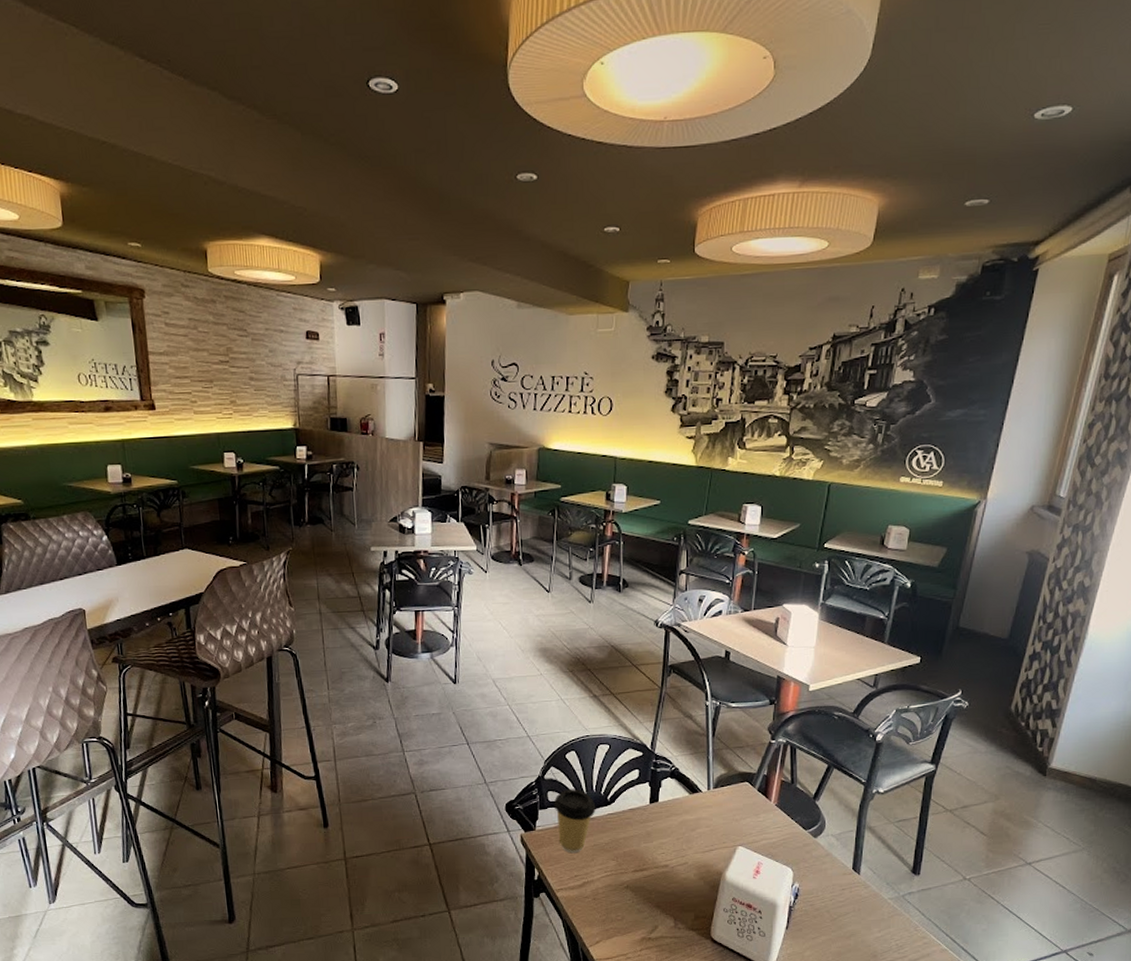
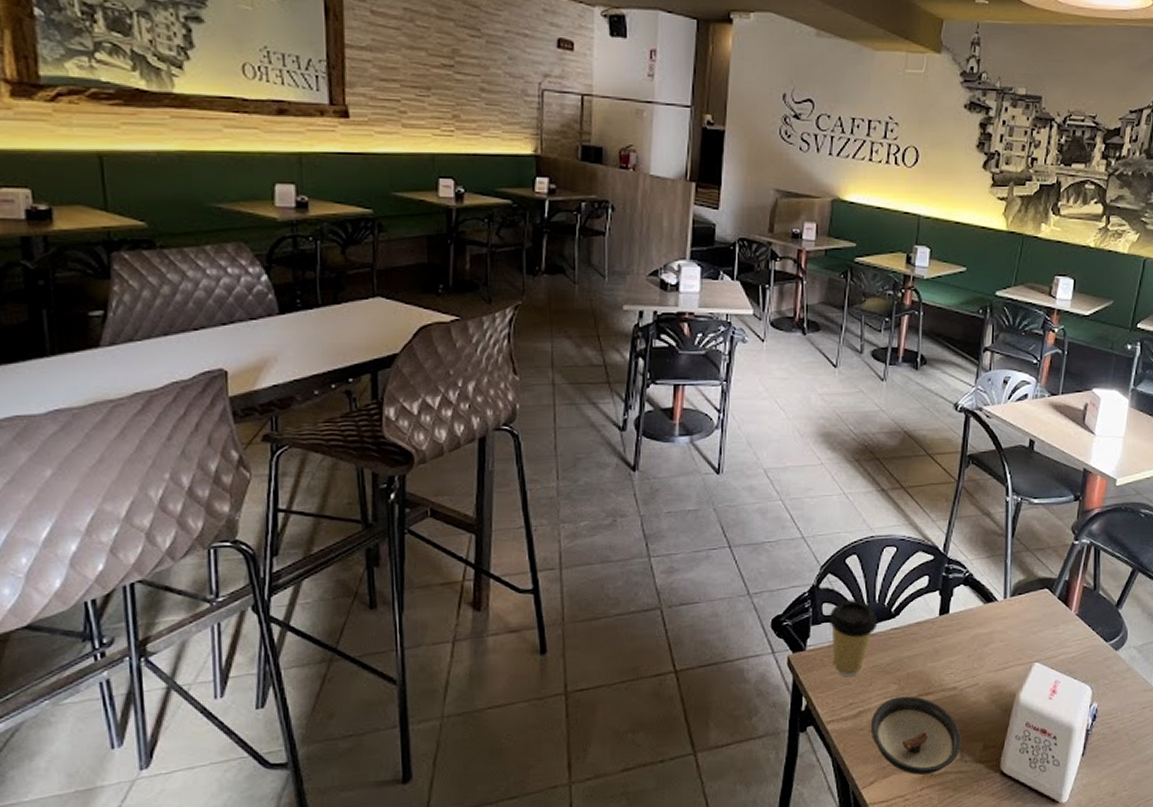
saucer: none [594,871,674,939] -> present [870,696,961,776]

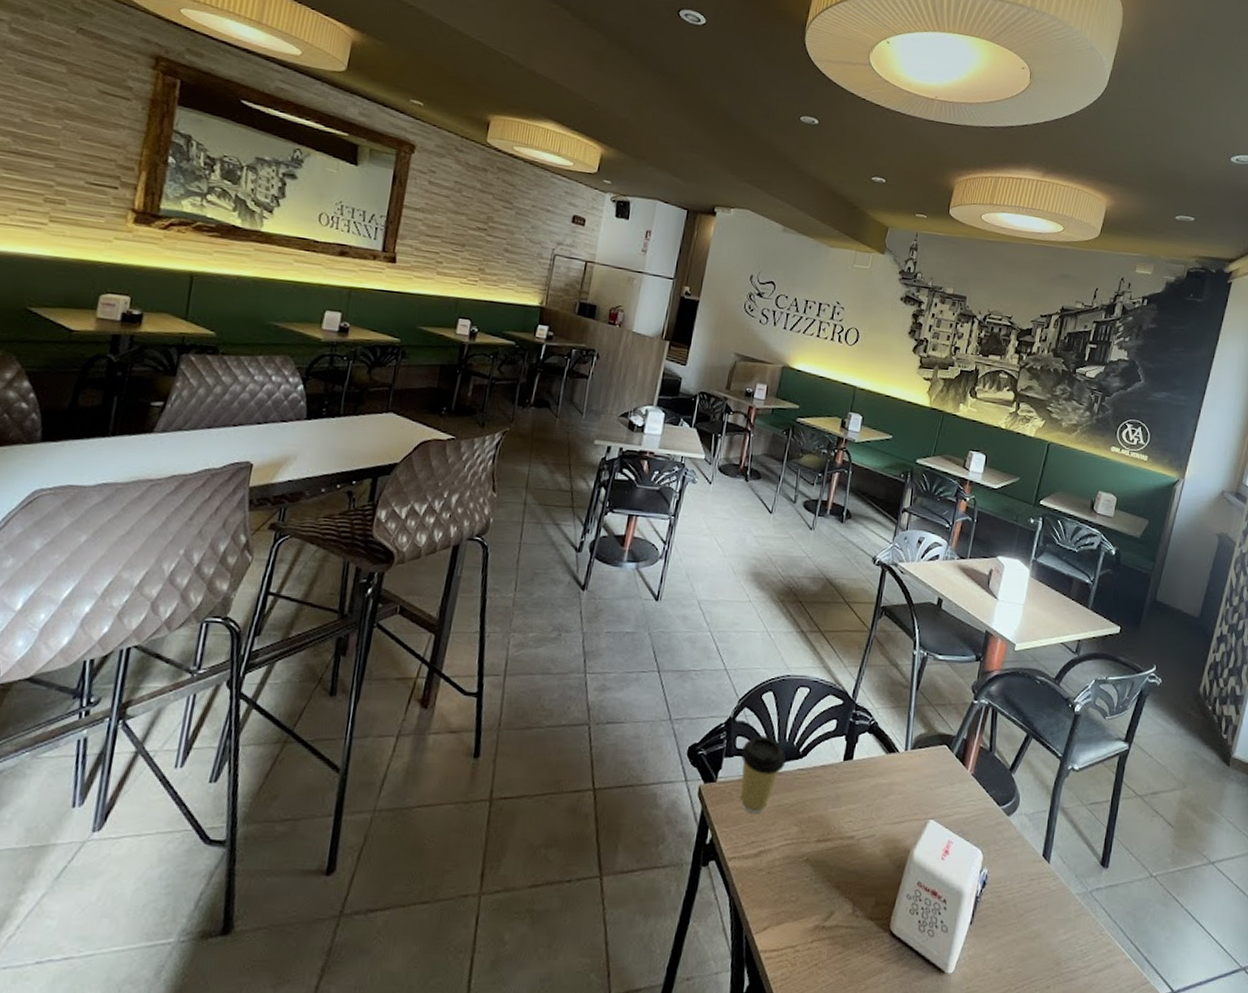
saucer: present [870,696,961,776] -> none [769,840,855,927]

